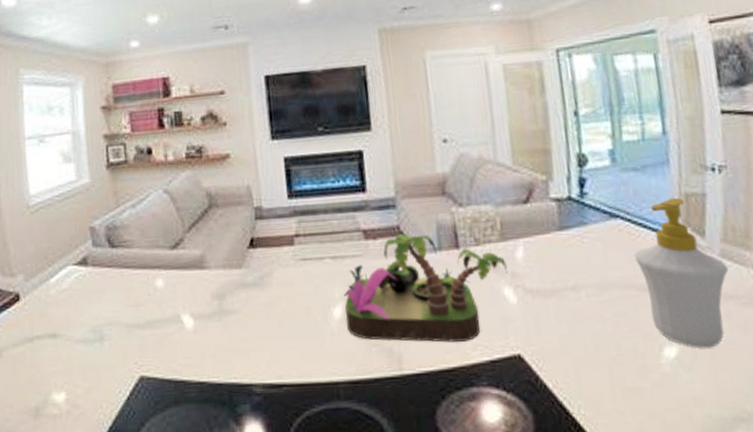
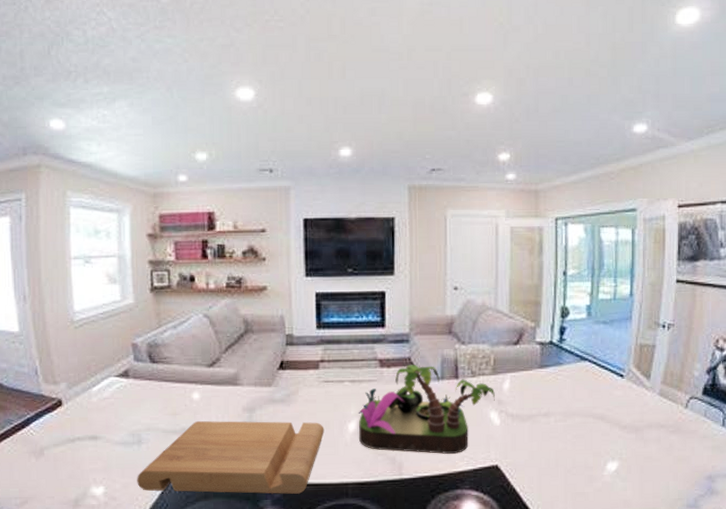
cutting board: none [100,308,306,397] -> present [137,421,324,494]
soap bottle: present [633,197,729,349] -> none [595,347,664,464]

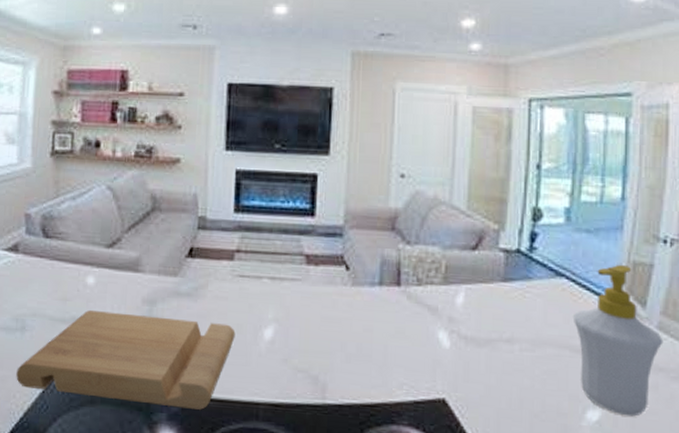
plant: present [358,365,495,454] -> none [276,264,445,379]
soap bottle: none [595,347,664,464] -> present [572,264,664,417]

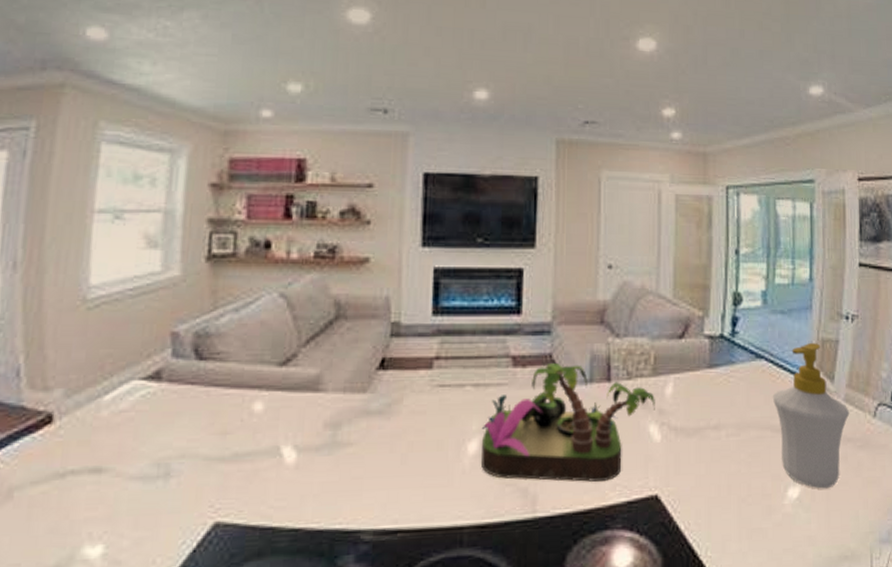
cutting board: present [16,310,236,410] -> none [156,441,435,549]
plant: none [276,264,445,379] -> present [481,364,655,482]

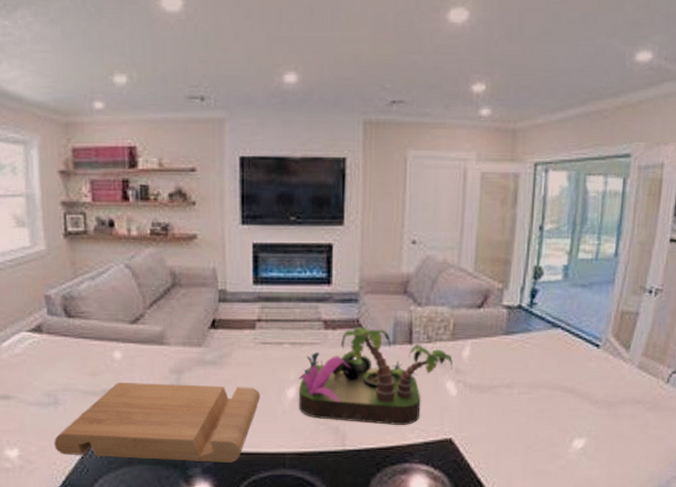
cutting board: none [156,441,435,549] -> present [54,383,260,463]
soap bottle: present [772,342,850,489] -> none [565,314,643,442]

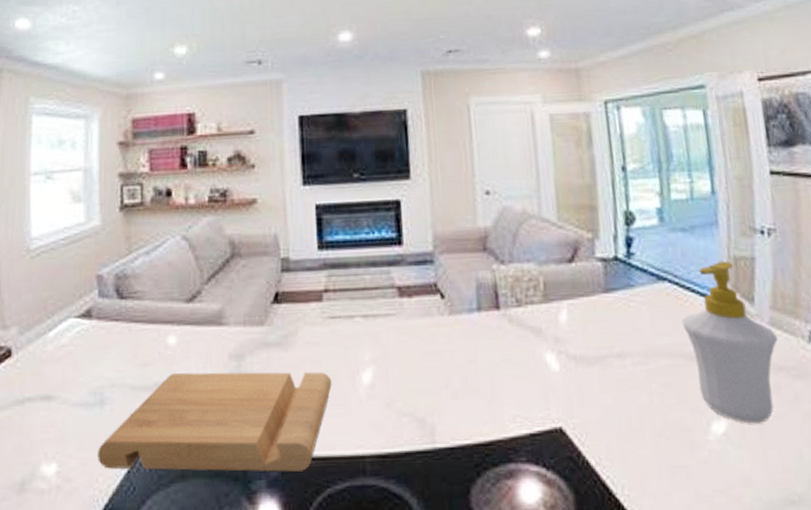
plant: present [298,327,453,425] -> none [374,293,550,413]
soap bottle: none [565,314,643,442] -> present [681,260,778,424]

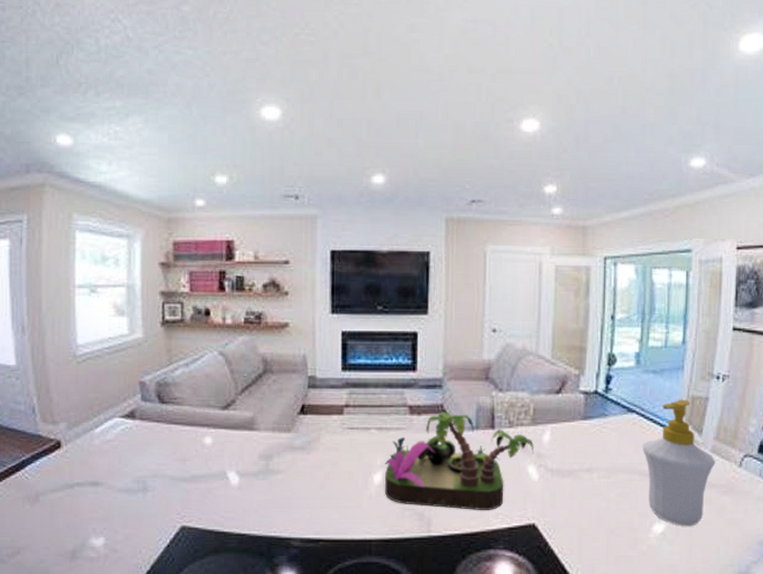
cutting board: present [98,372,332,472] -> none [141,468,347,550]
plant: none [374,293,550,413] -> present [384,413,534,510]

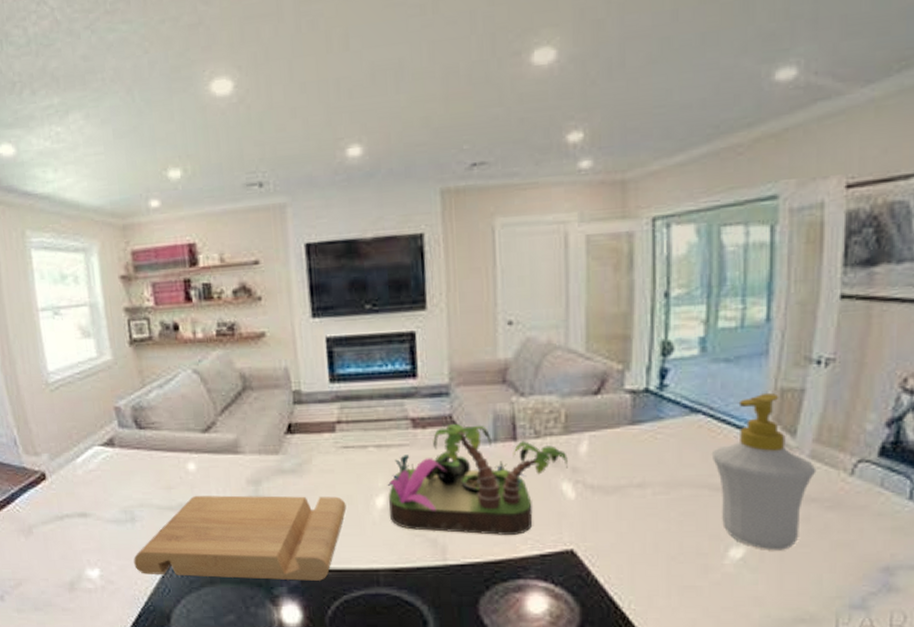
cutting board: none [141,468,347,550] -> present [133,495,347,581]

